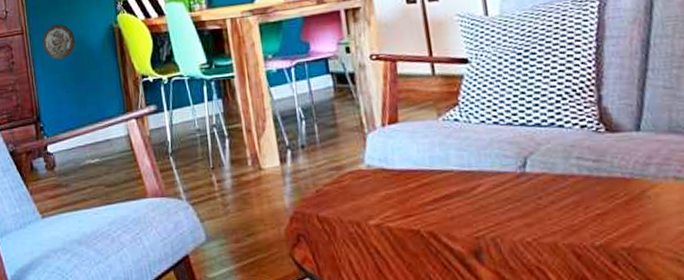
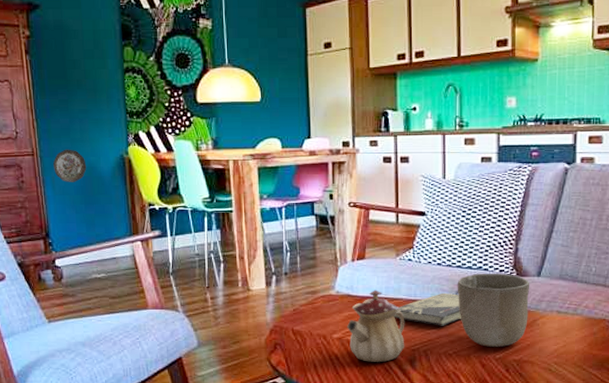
teapot: none [385,160,465,256] -> present [347,290,405,362]
book: none [444,159,537,205] -> present [394,292,461,326]
bowl: none [523,129,633,232] -> present [457,273,530,348]

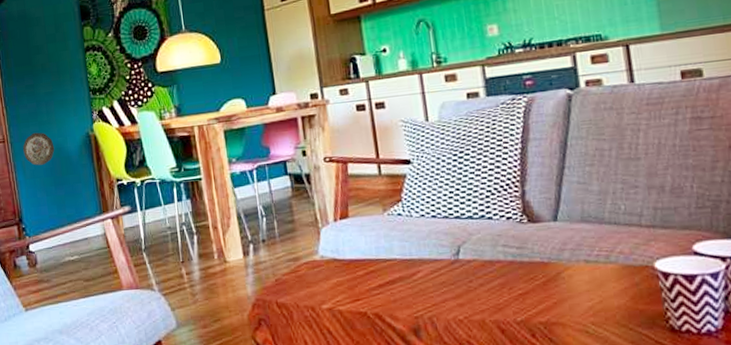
teapot: present [347,290,405,362] -> none [337,251,406,335]
book: present [394,292,461,326] -> none [388,248,468,288]
bowl: present [457,273,530,348] -> none [457,221,550,309]

